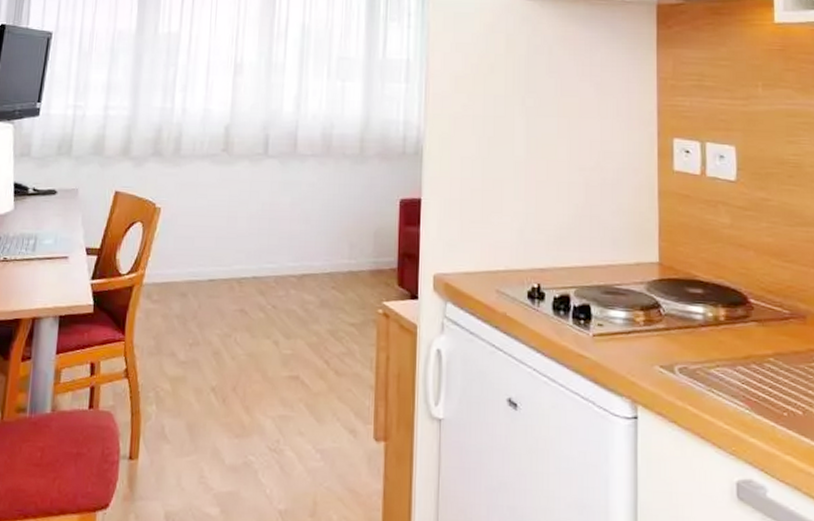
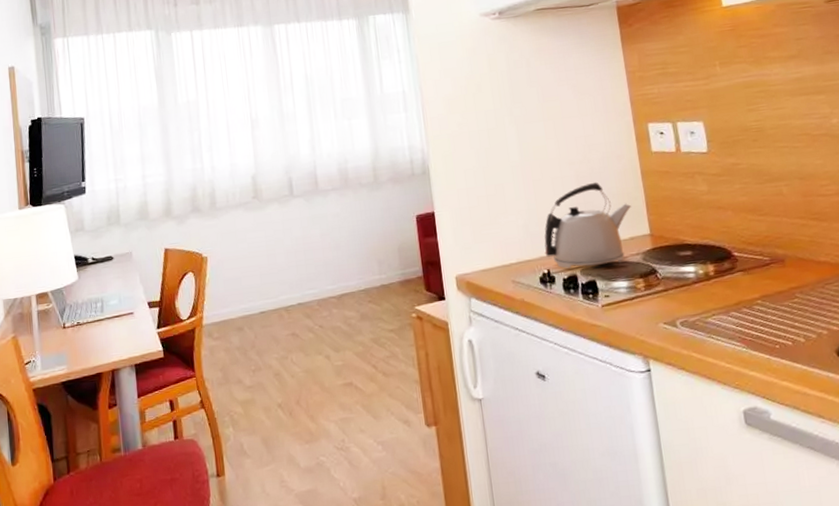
kettle: none [537,194,642,290] -> present [544,181,631,269]

